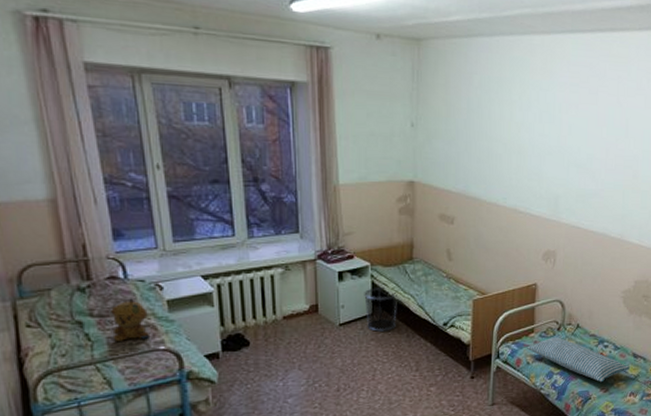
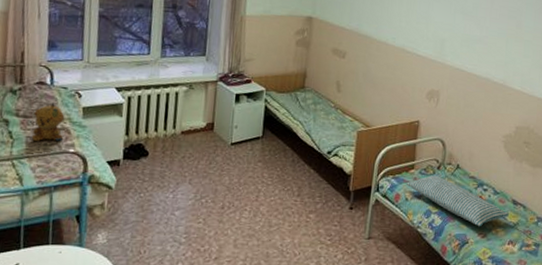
waste bin: present [364,287,397,332] -> none [256,112,287,154]

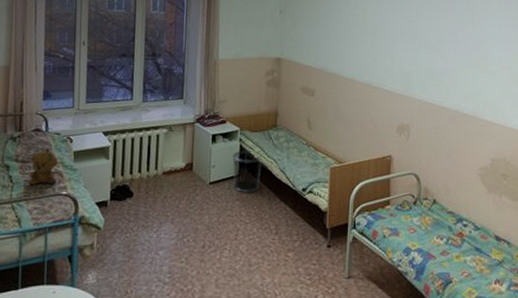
waste bin: none [256,112,287,154] -> present [232,151,261,193]
pillow: present [407,175,509,227] -> none [383,211,493,265]

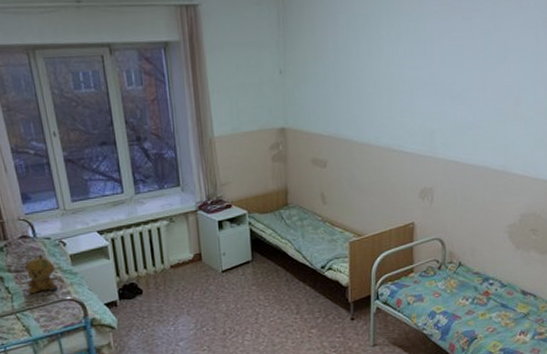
waste bin: present [232,151,261,193] -> none [243,234,275,277]

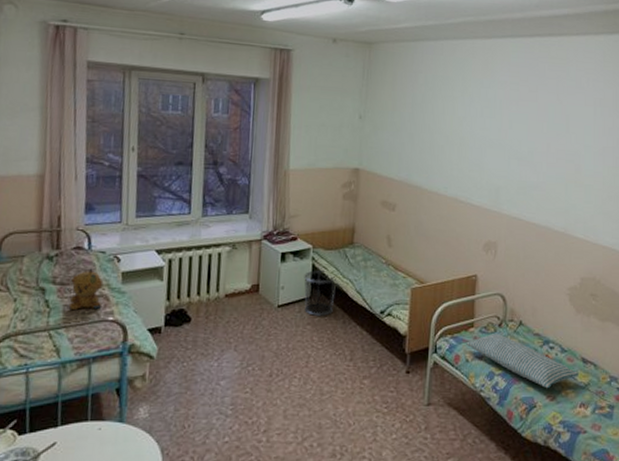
waste bin: none [243,234,275,277] -> present [304,270,336,316]
pillow: none [407,276,518,322] -> present [466,333,579,389]

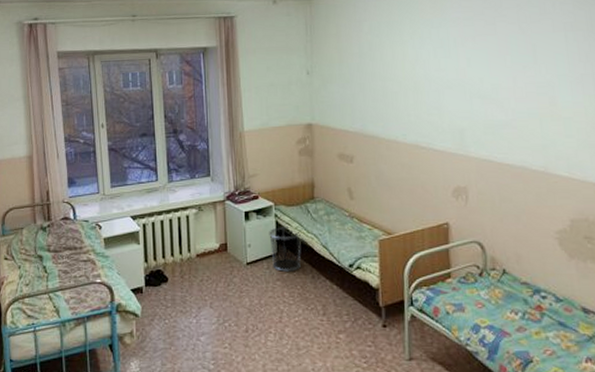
stuffed bear: present [68,268,104,310] -> none [62,236,90,274]
pillow: present [466,333,579,389] -> none [445,284,580,342]

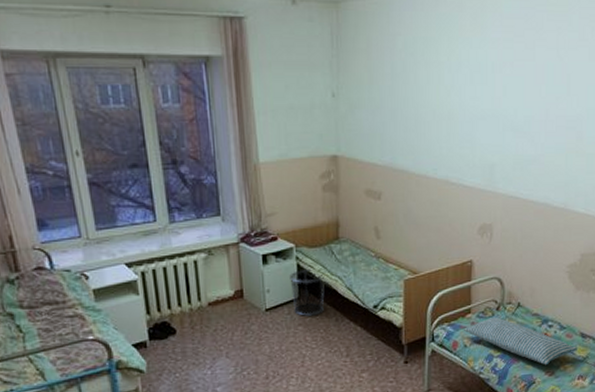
pillow: none [445,284,580,342] -> present [464,317,577,365]

